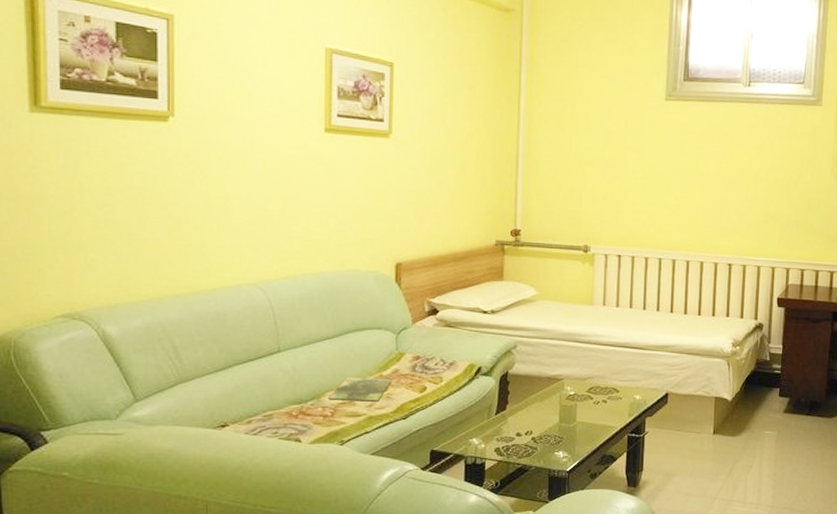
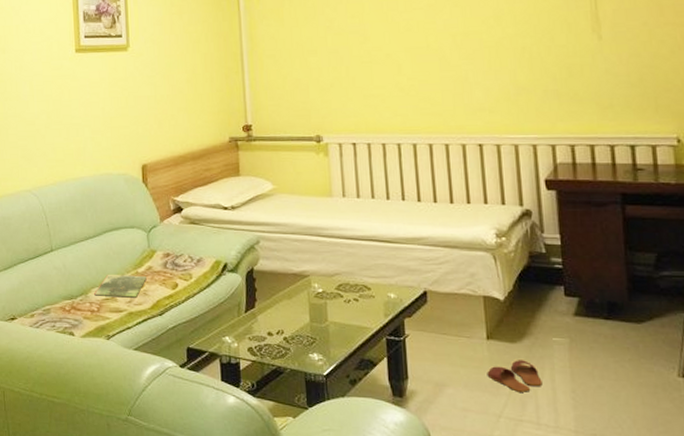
slippers: none [709,450,752,477] -> present [487,360,543,392]

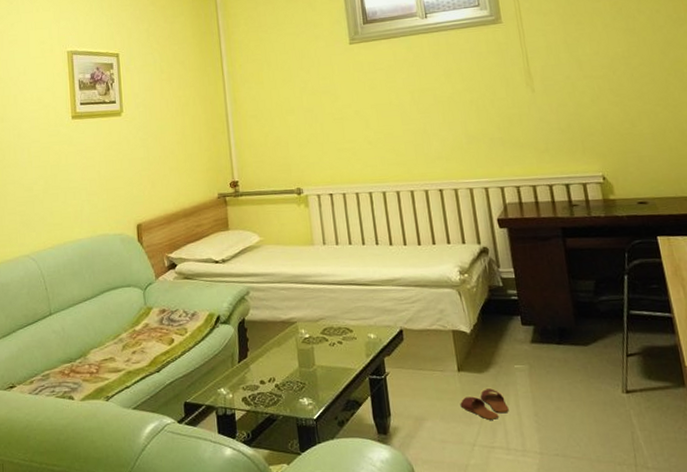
magazine: present [94,274,147,298] -> none [93,333,144,357]

